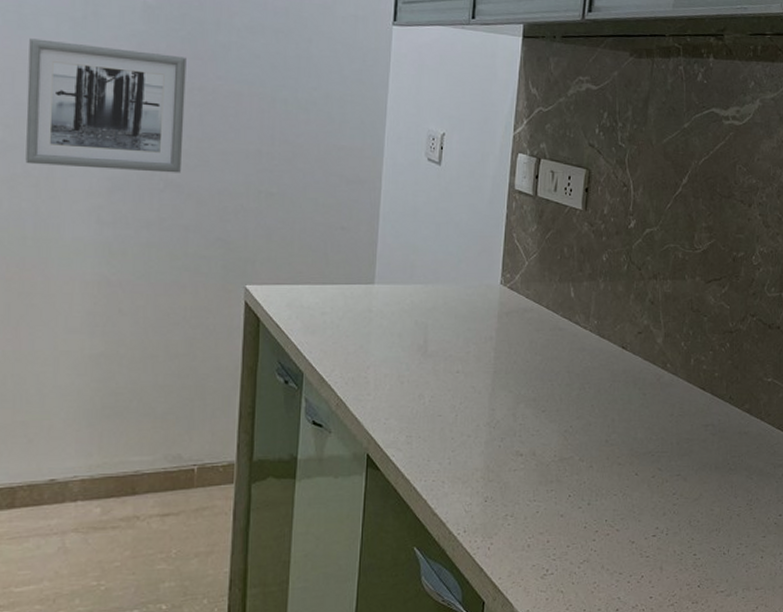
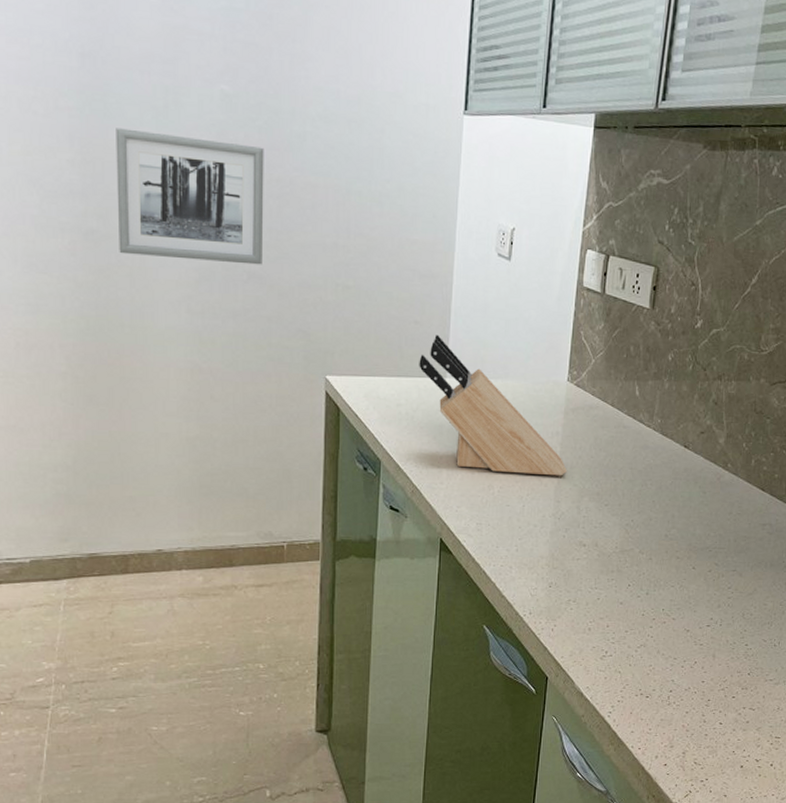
knife block: none [345,240,502,383] -> present [419,334,567,476]

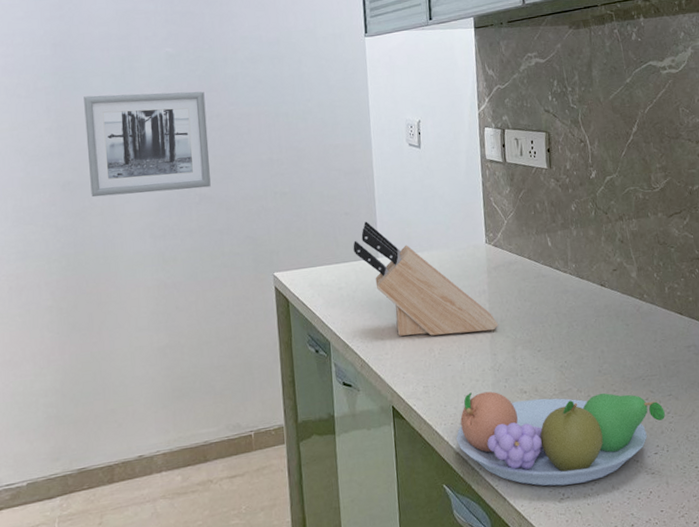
fruit bowl: none [504,537,725,644] -> present [456,391,665,486]

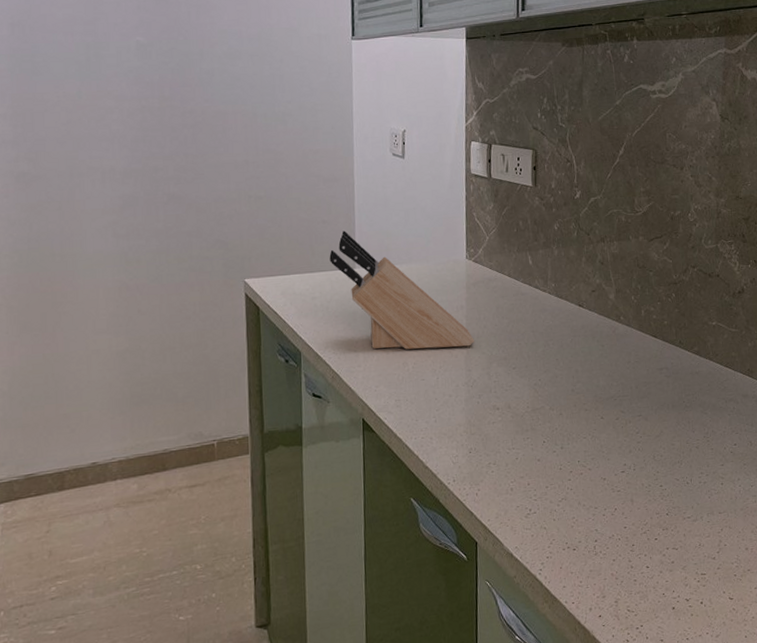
wall art: present [84,91,211,197] -> none [43,82,181,191]
fruit bowl: present [456,391,665,486] -> none [426,407,634,502]

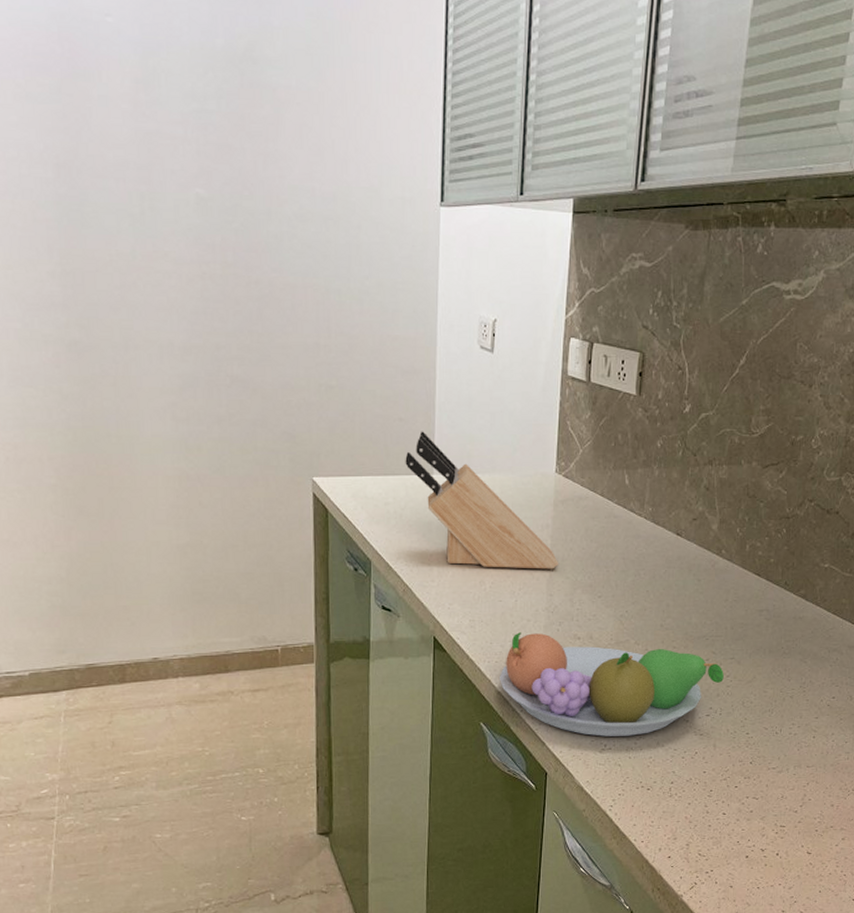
fruit bowl: none [426,407,634,502] -> present [500,632,724,737]

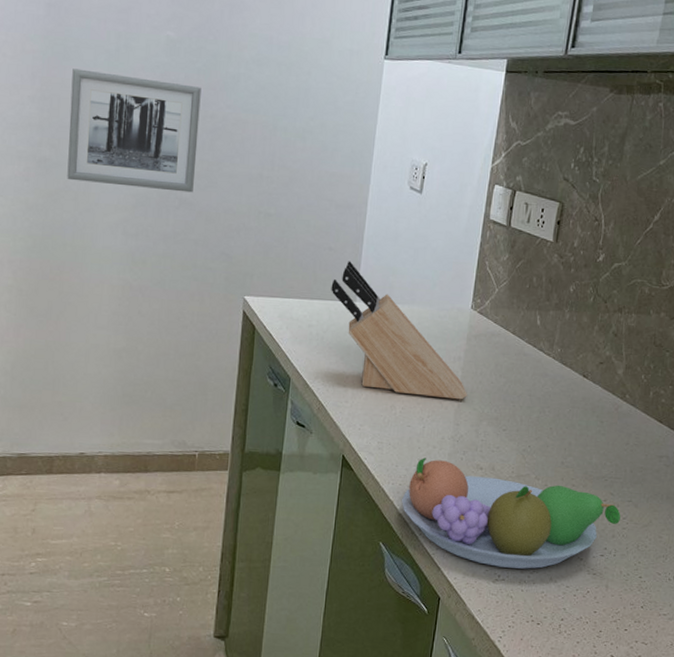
wall art: none [94,237,245,369] -> present [67,68,202,193]

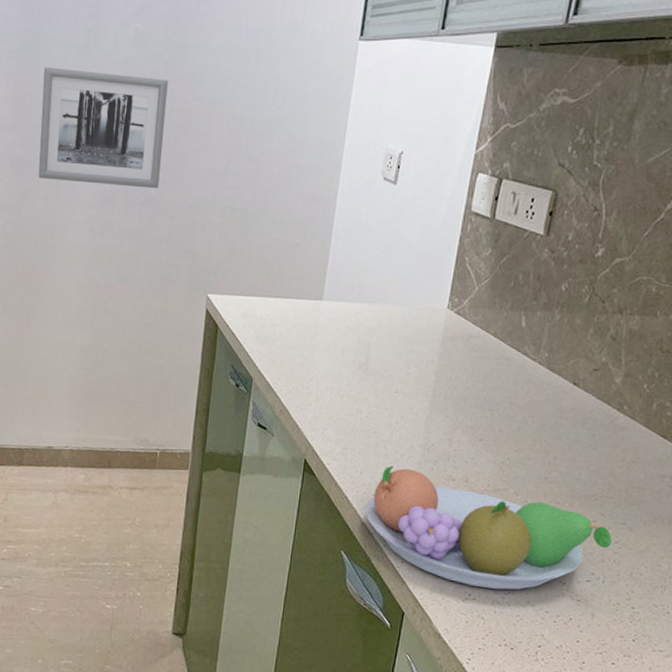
knife block: present [331,261,467,400] -> none [296,257,440,406]

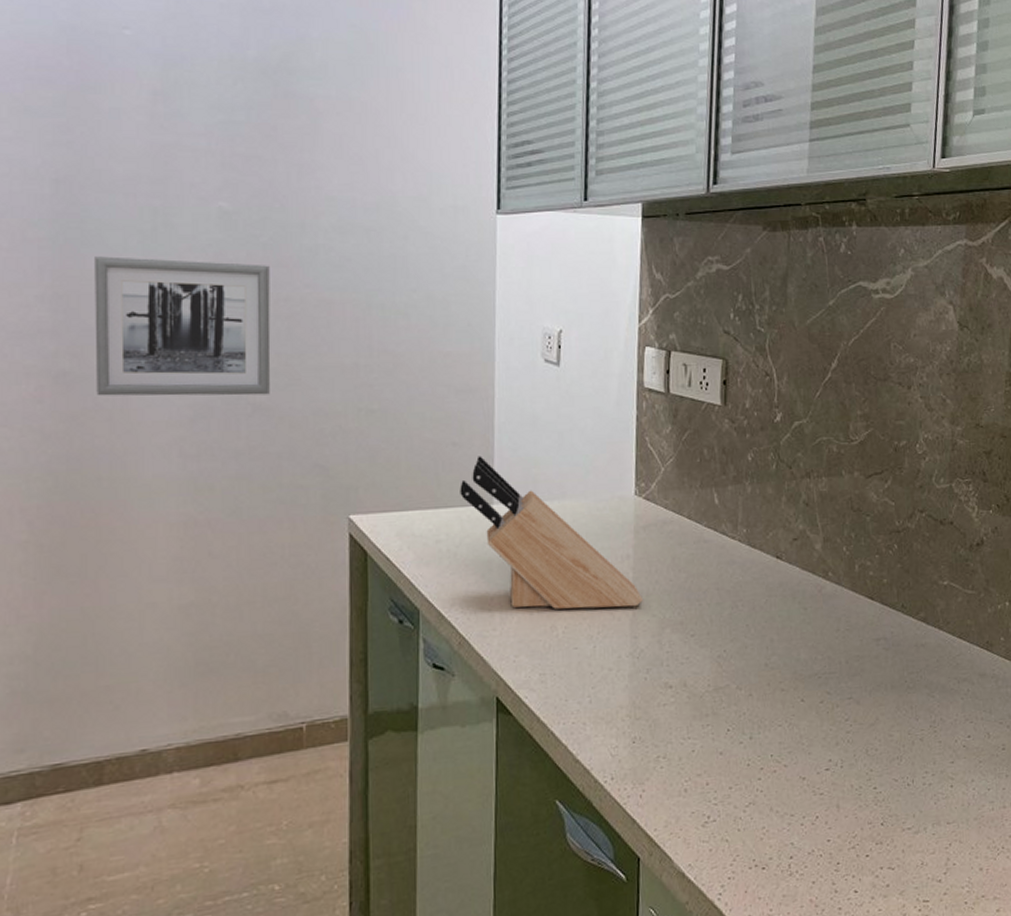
knife block: none [296,257,440,406] -> present [460,456,643,609]
fruit bowl: present [366,466,612,590] -> none [578,684,842,806]

